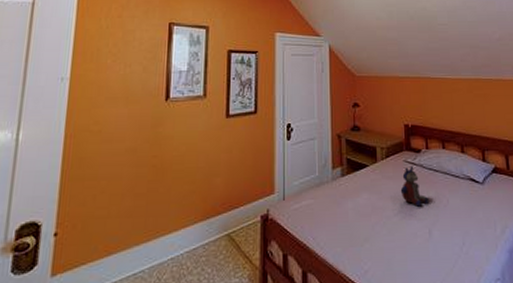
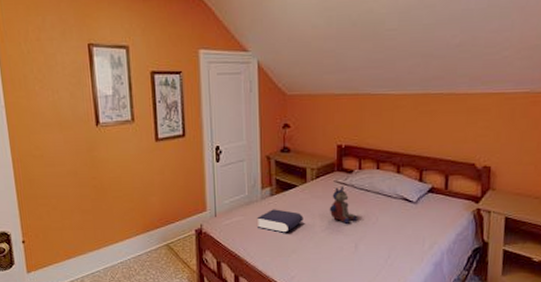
book: none [327,191,375,218] -> present [256,209,303,233]

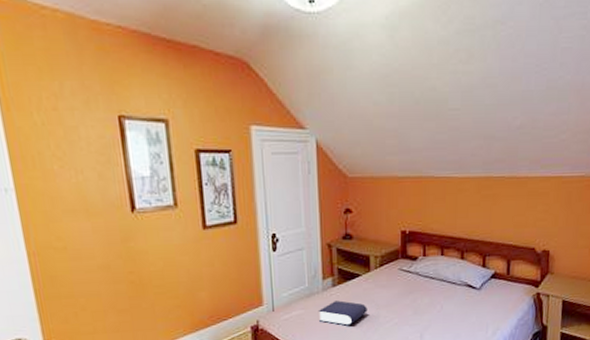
stuffed bear: present [329,186,358,224] -> none [393,273,423,313]

